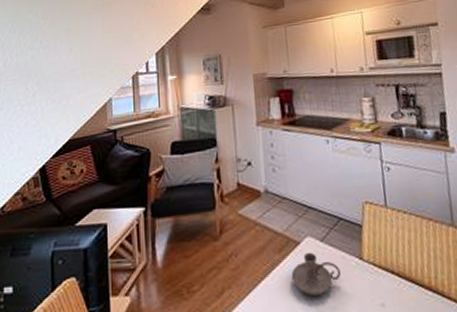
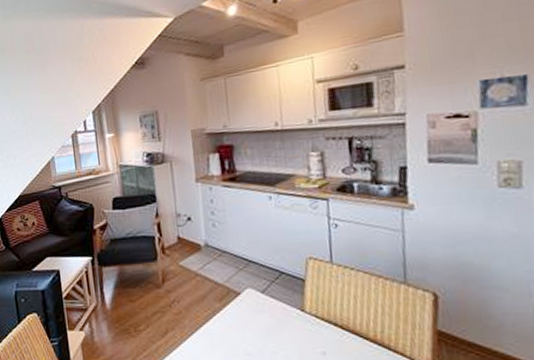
candle holder: present [291,252,341,296] -> none [231,302,281,341]

